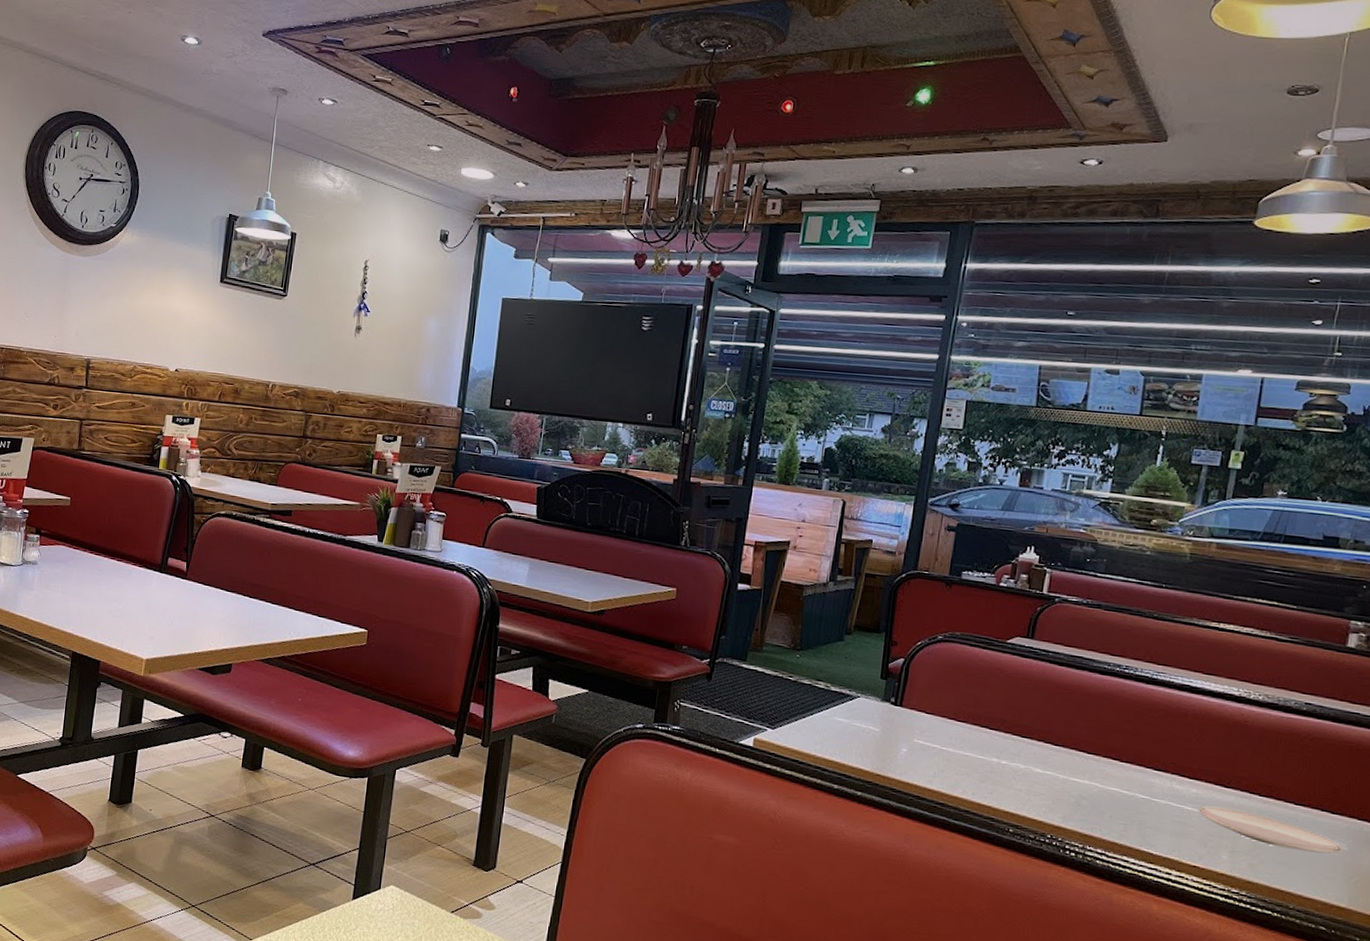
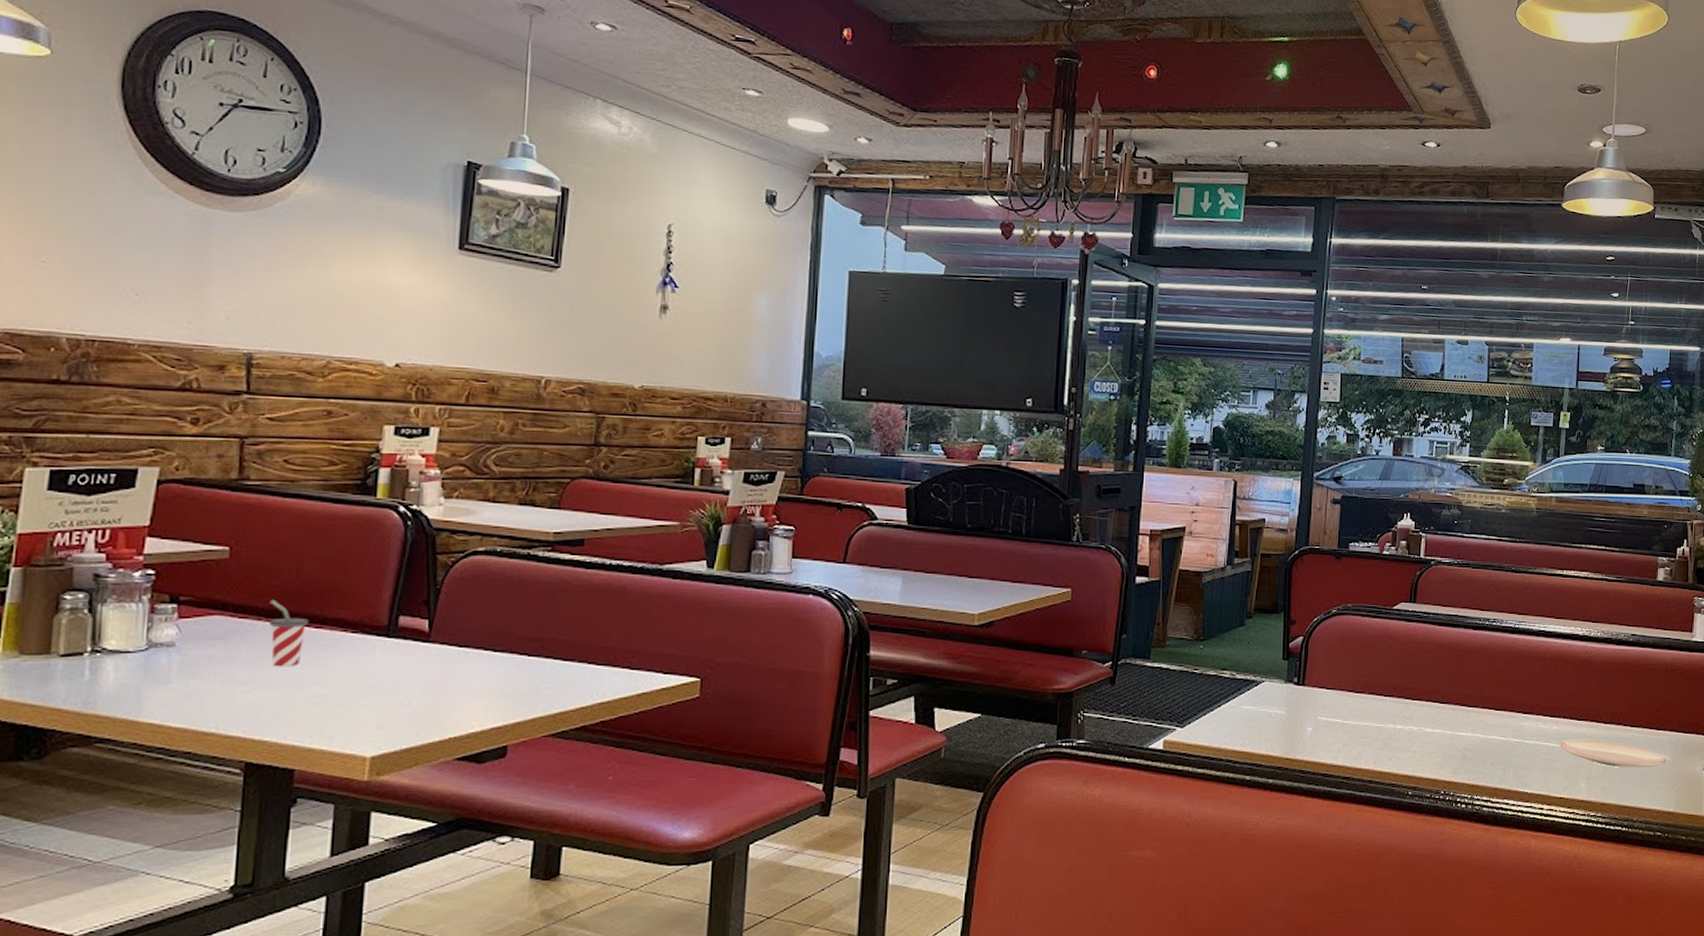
beverage cup: none [90,537,114,587] -> present [268,599,308,667]

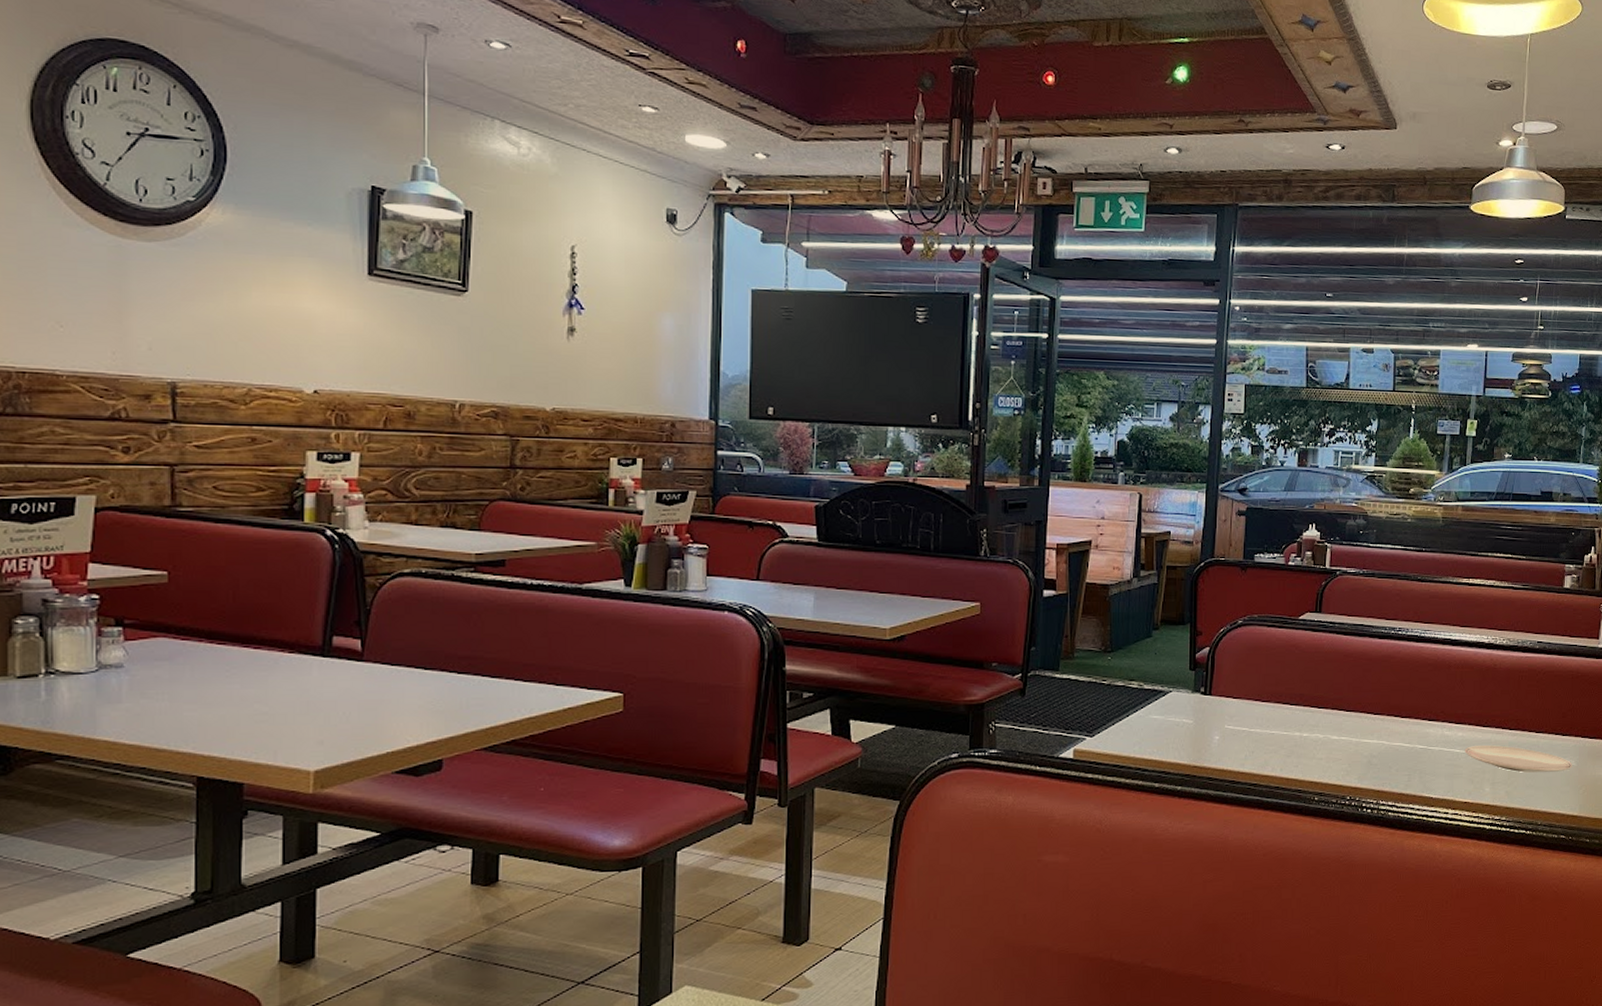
beverage cup: present [268,599,308,667] -> none [210,621,247,687]

